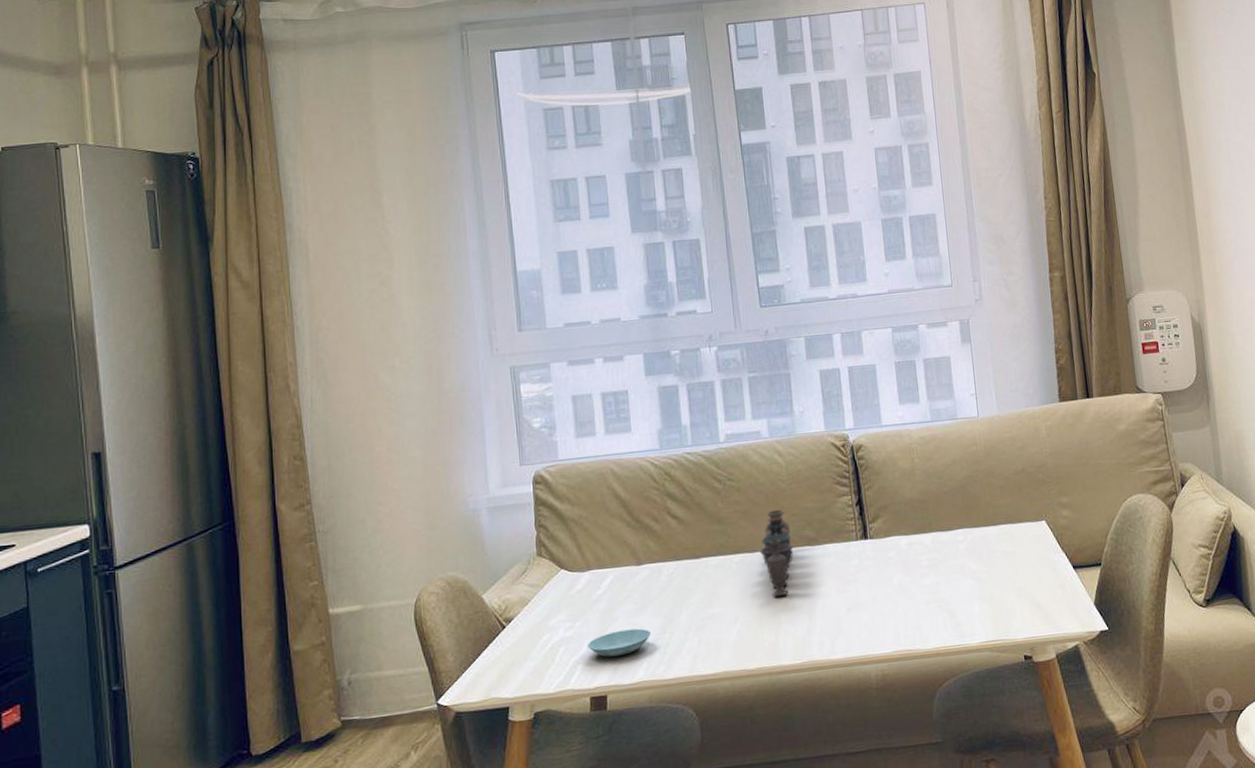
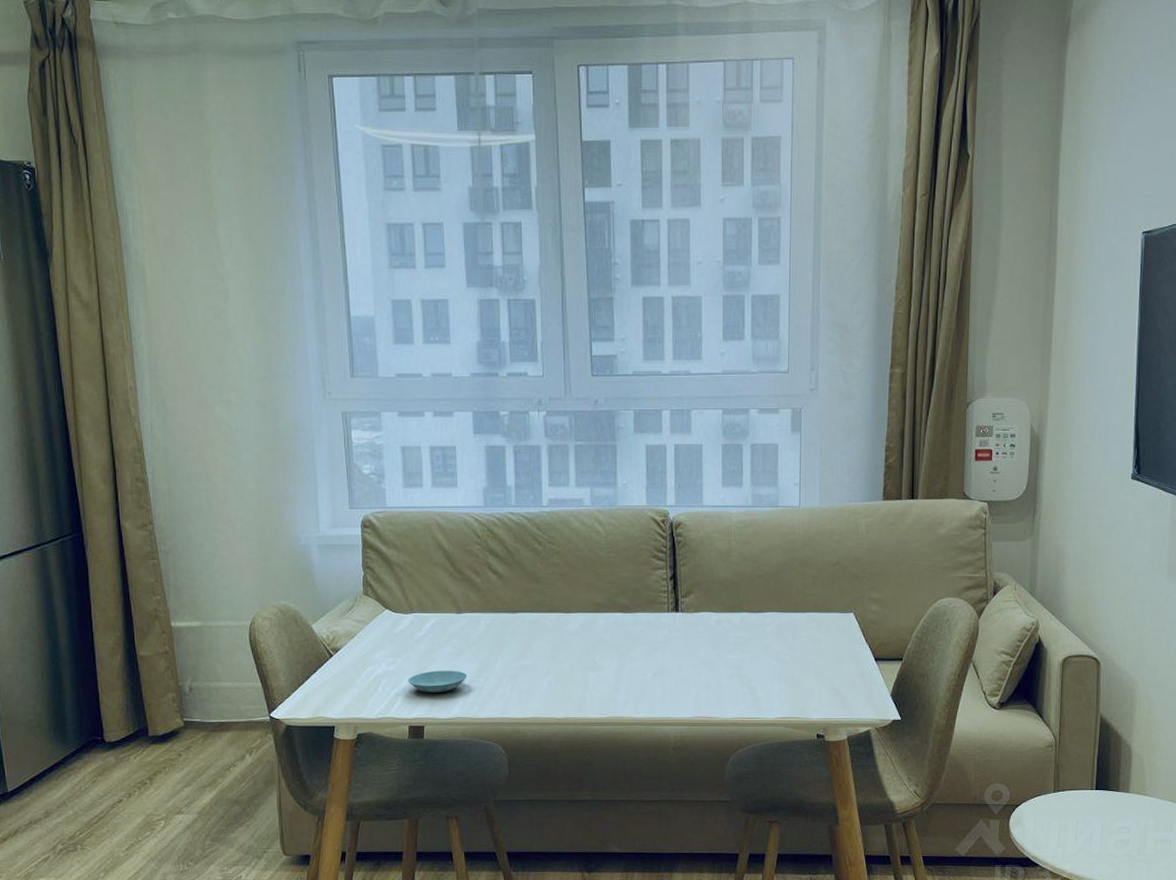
vase: present [759,509,794,597] -> none [573,575,607,656]

